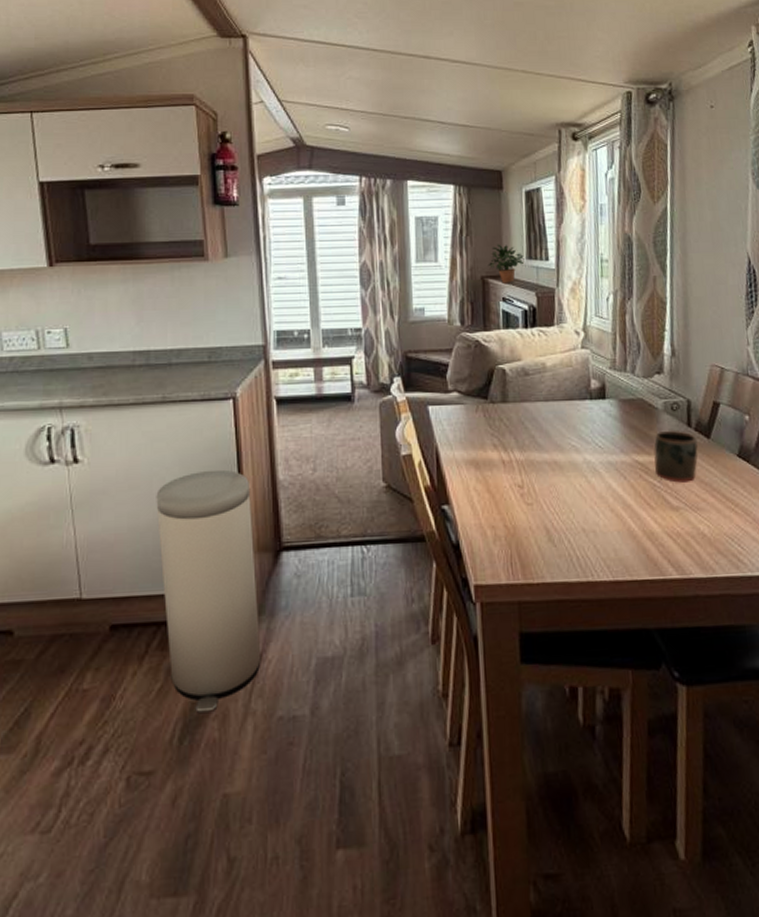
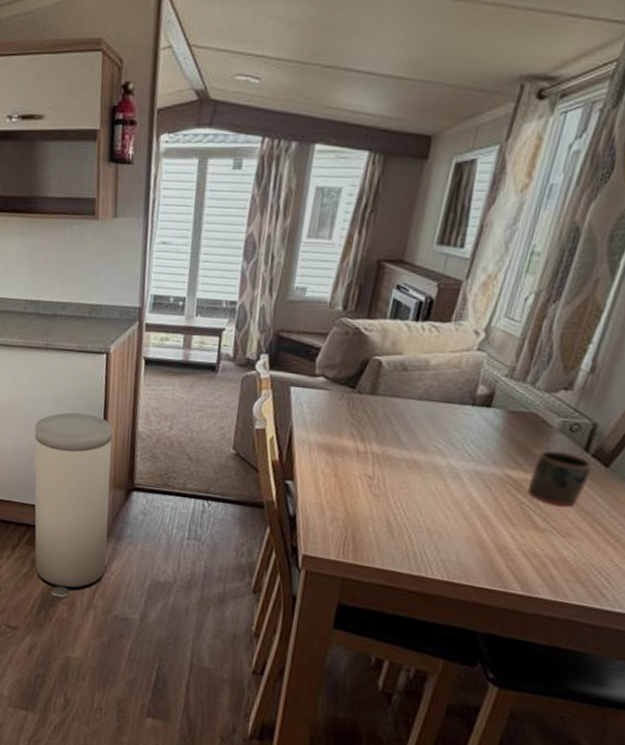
potted plant: present [488,244,523,283] -> none [388,224,433,270]

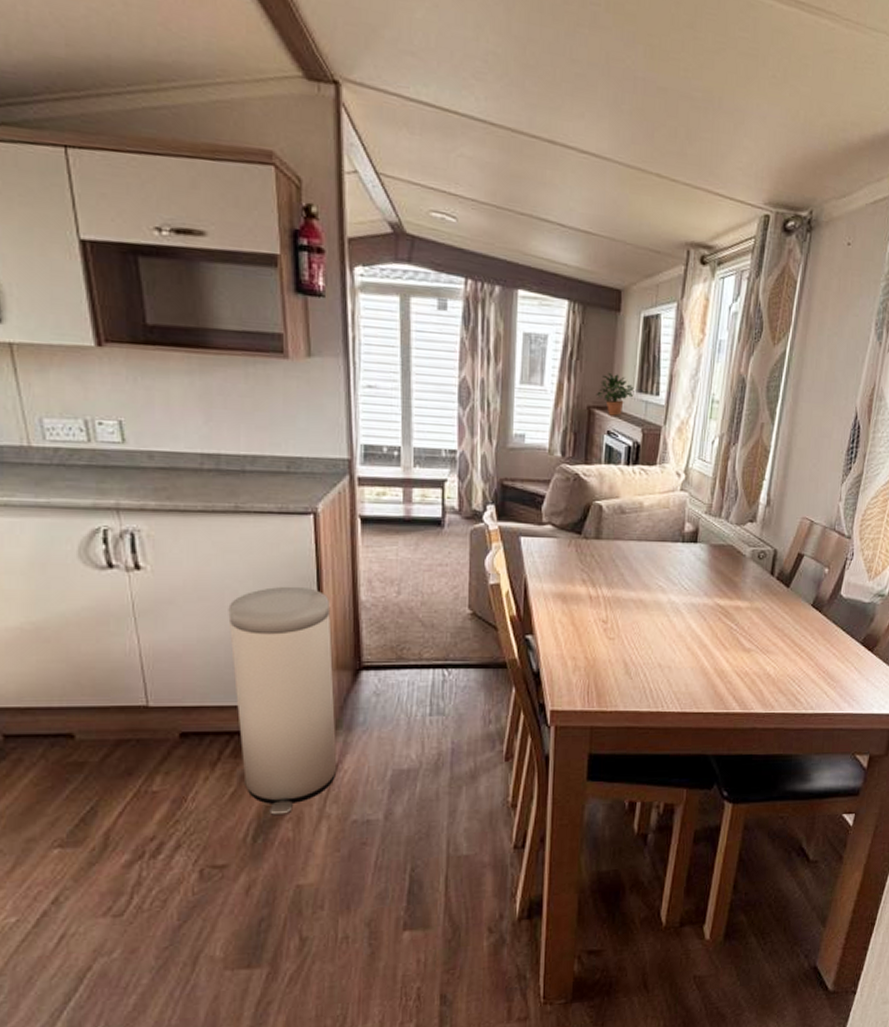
potted plant: none [388,224,433,270] -> present [596,372,633,416]
mug: present [528,450,592,507] -> none [734,577,777,627]

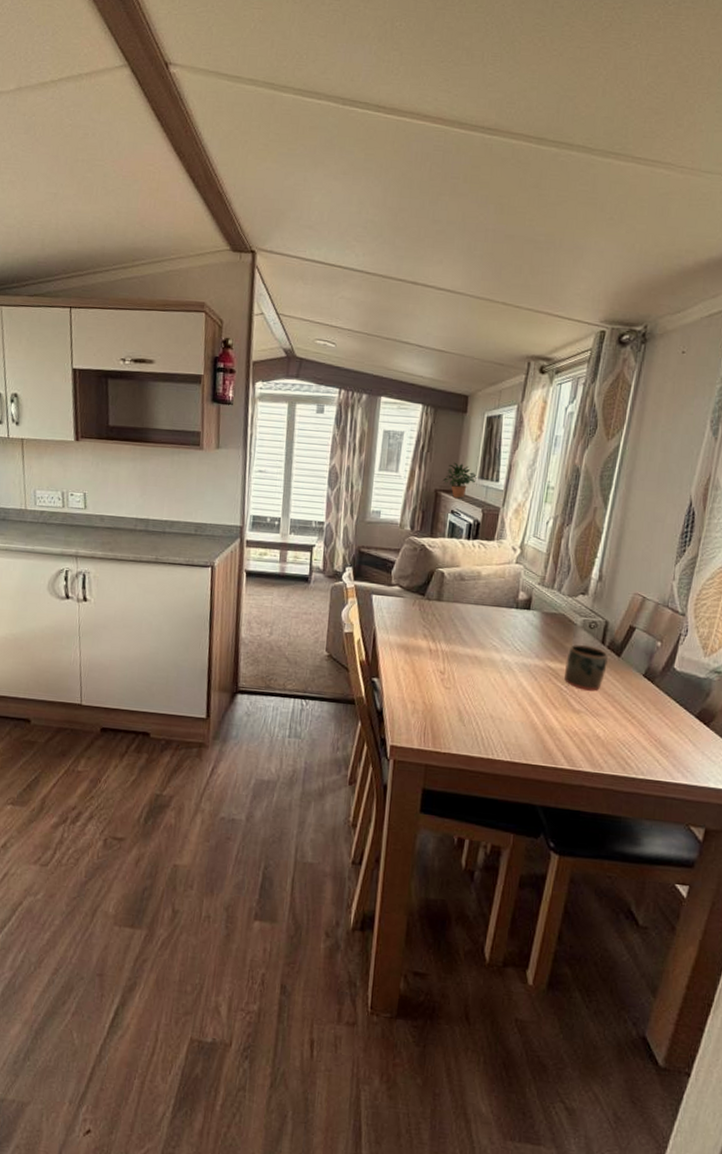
pedal bin: present [228,587,337,816] -> none [143,621,218,805]
mug: none [734,577,777,627] -> present [564,644,608,691]

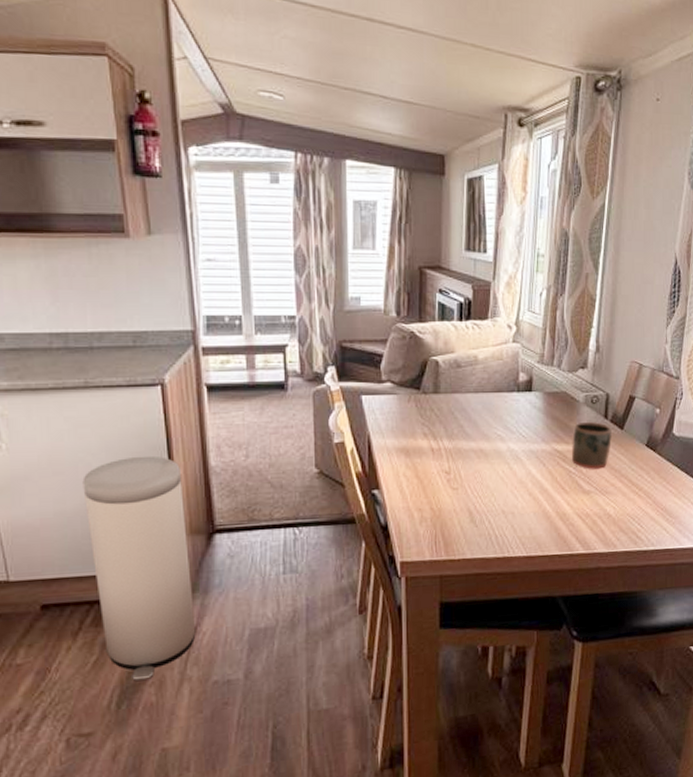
pedal bin: none [143,621,218,805] -> present [82,457,196,682]
potted plant: present [442,462,475,499] -> none [426,233,461,275]

